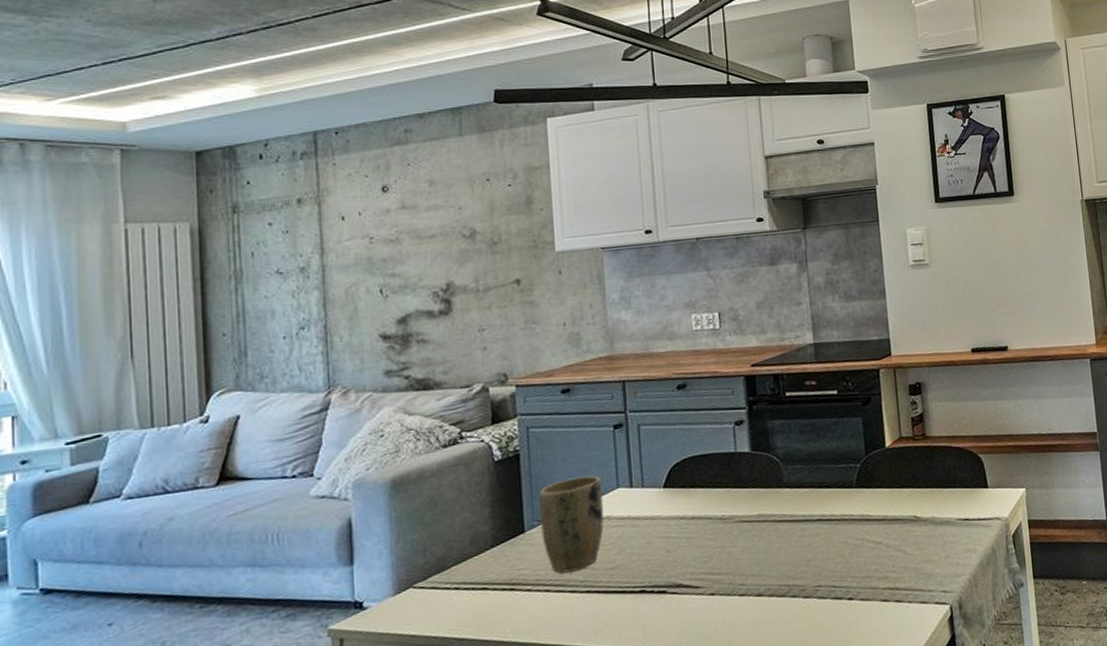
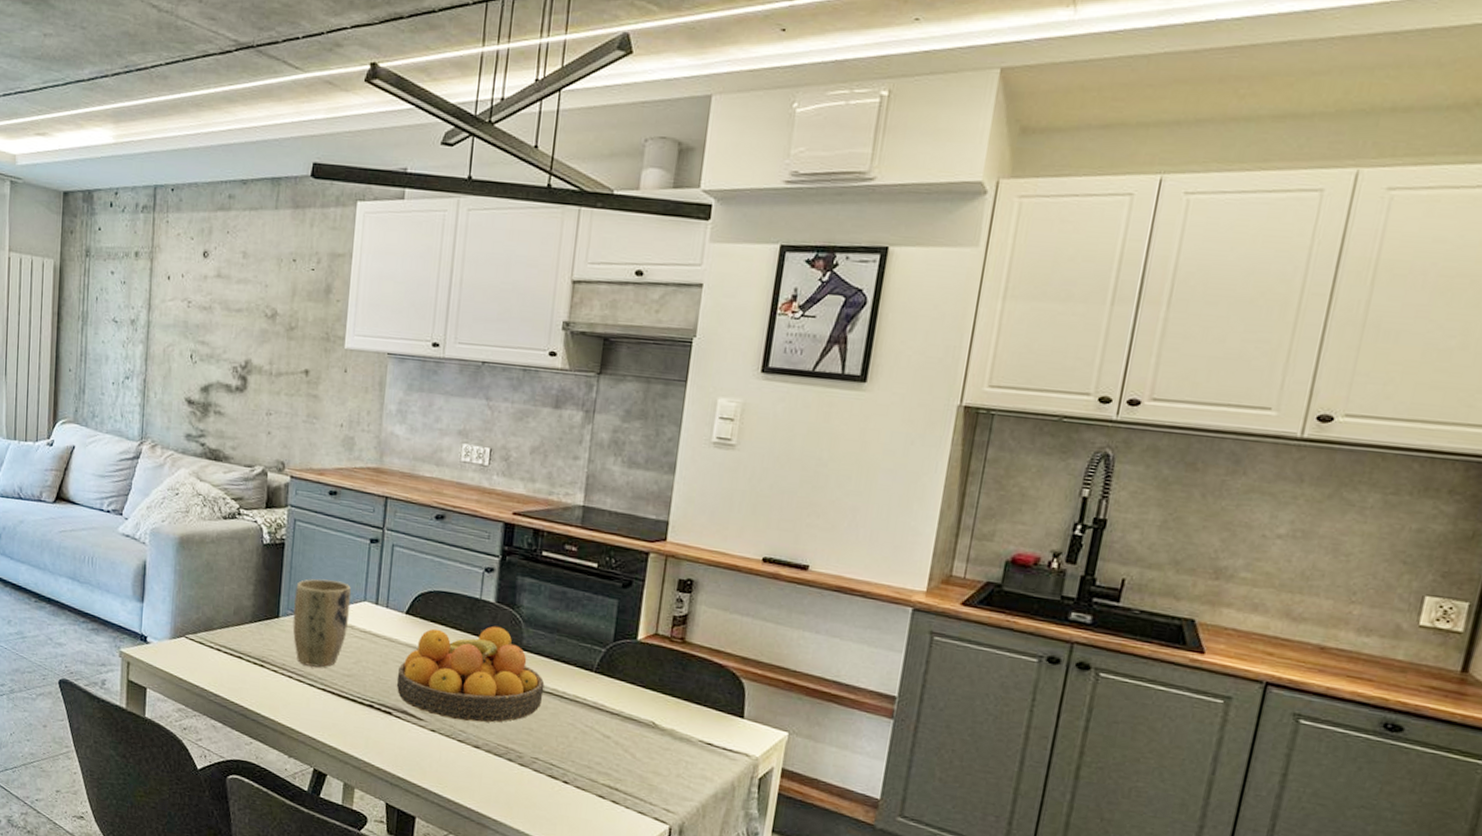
fruit bowl: none [665,472,813,579] -> present [396,626,545,723]

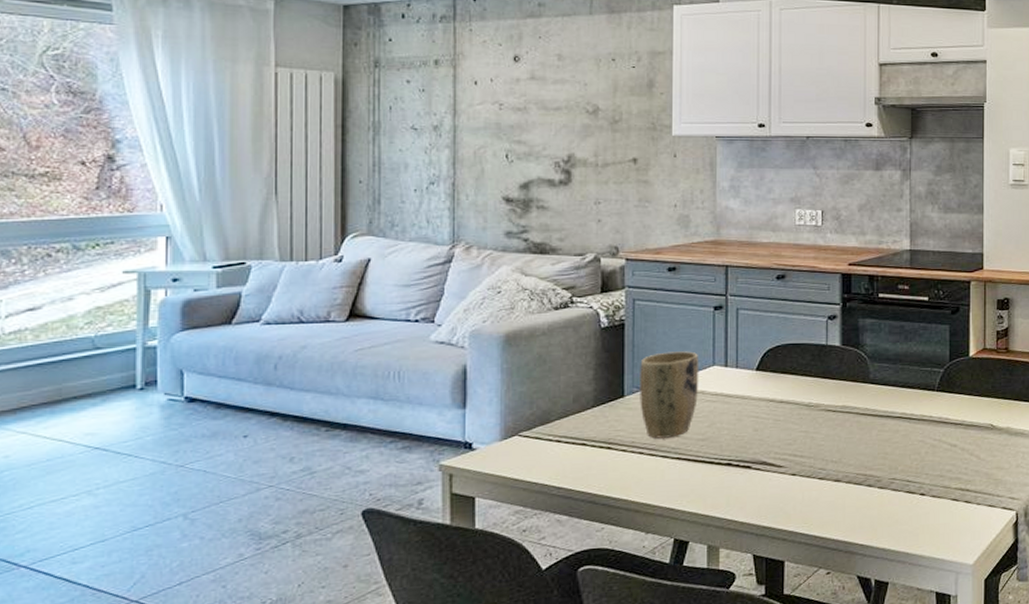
fruit bowl: present [396,626,545,723] -> none [753,366,894,460]

